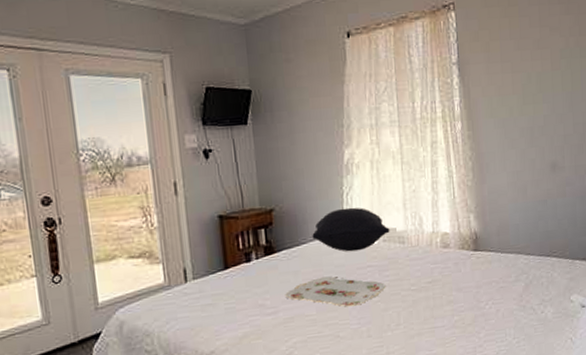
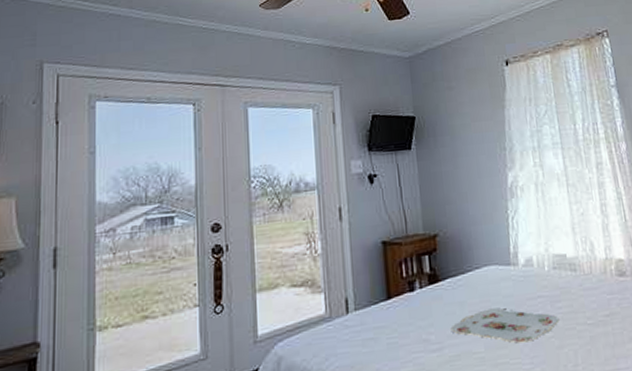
pillow: present [312,207,390,252] -> none [478,232,560,280]

